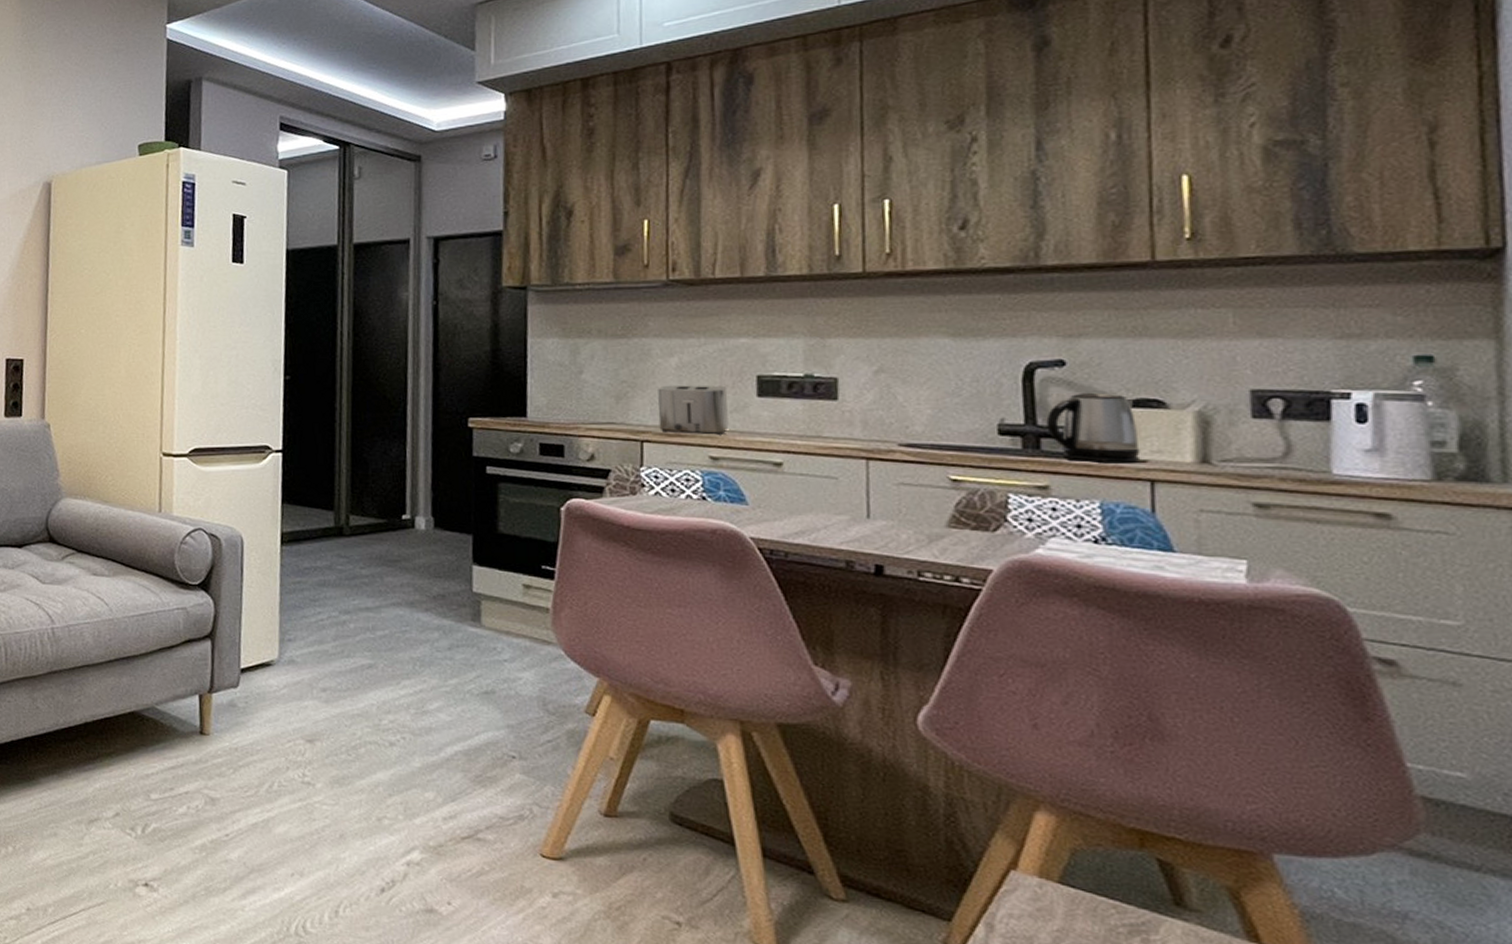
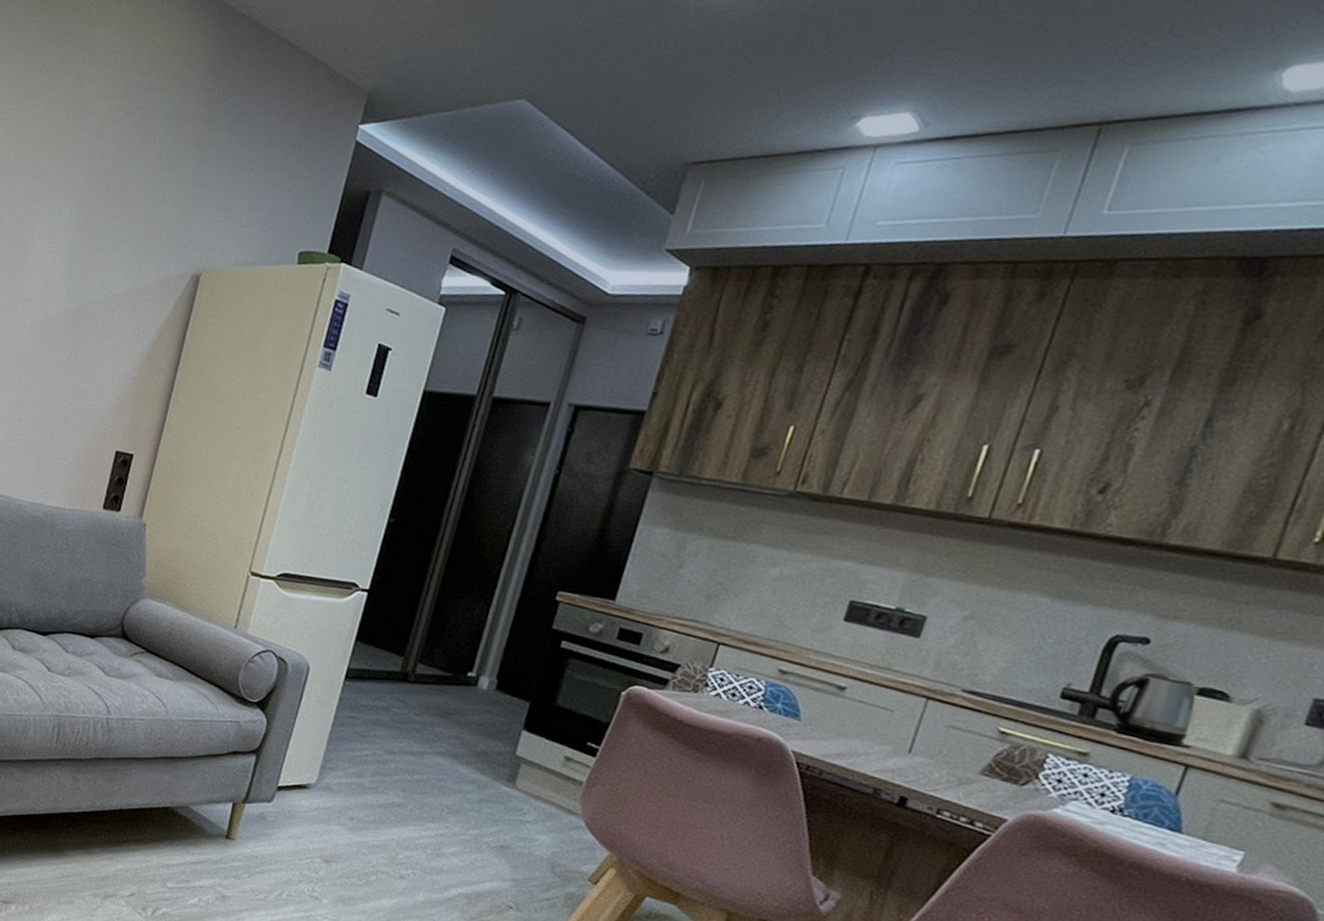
toaster: present [658,385,729,435] -> none [739,593,818,651]

